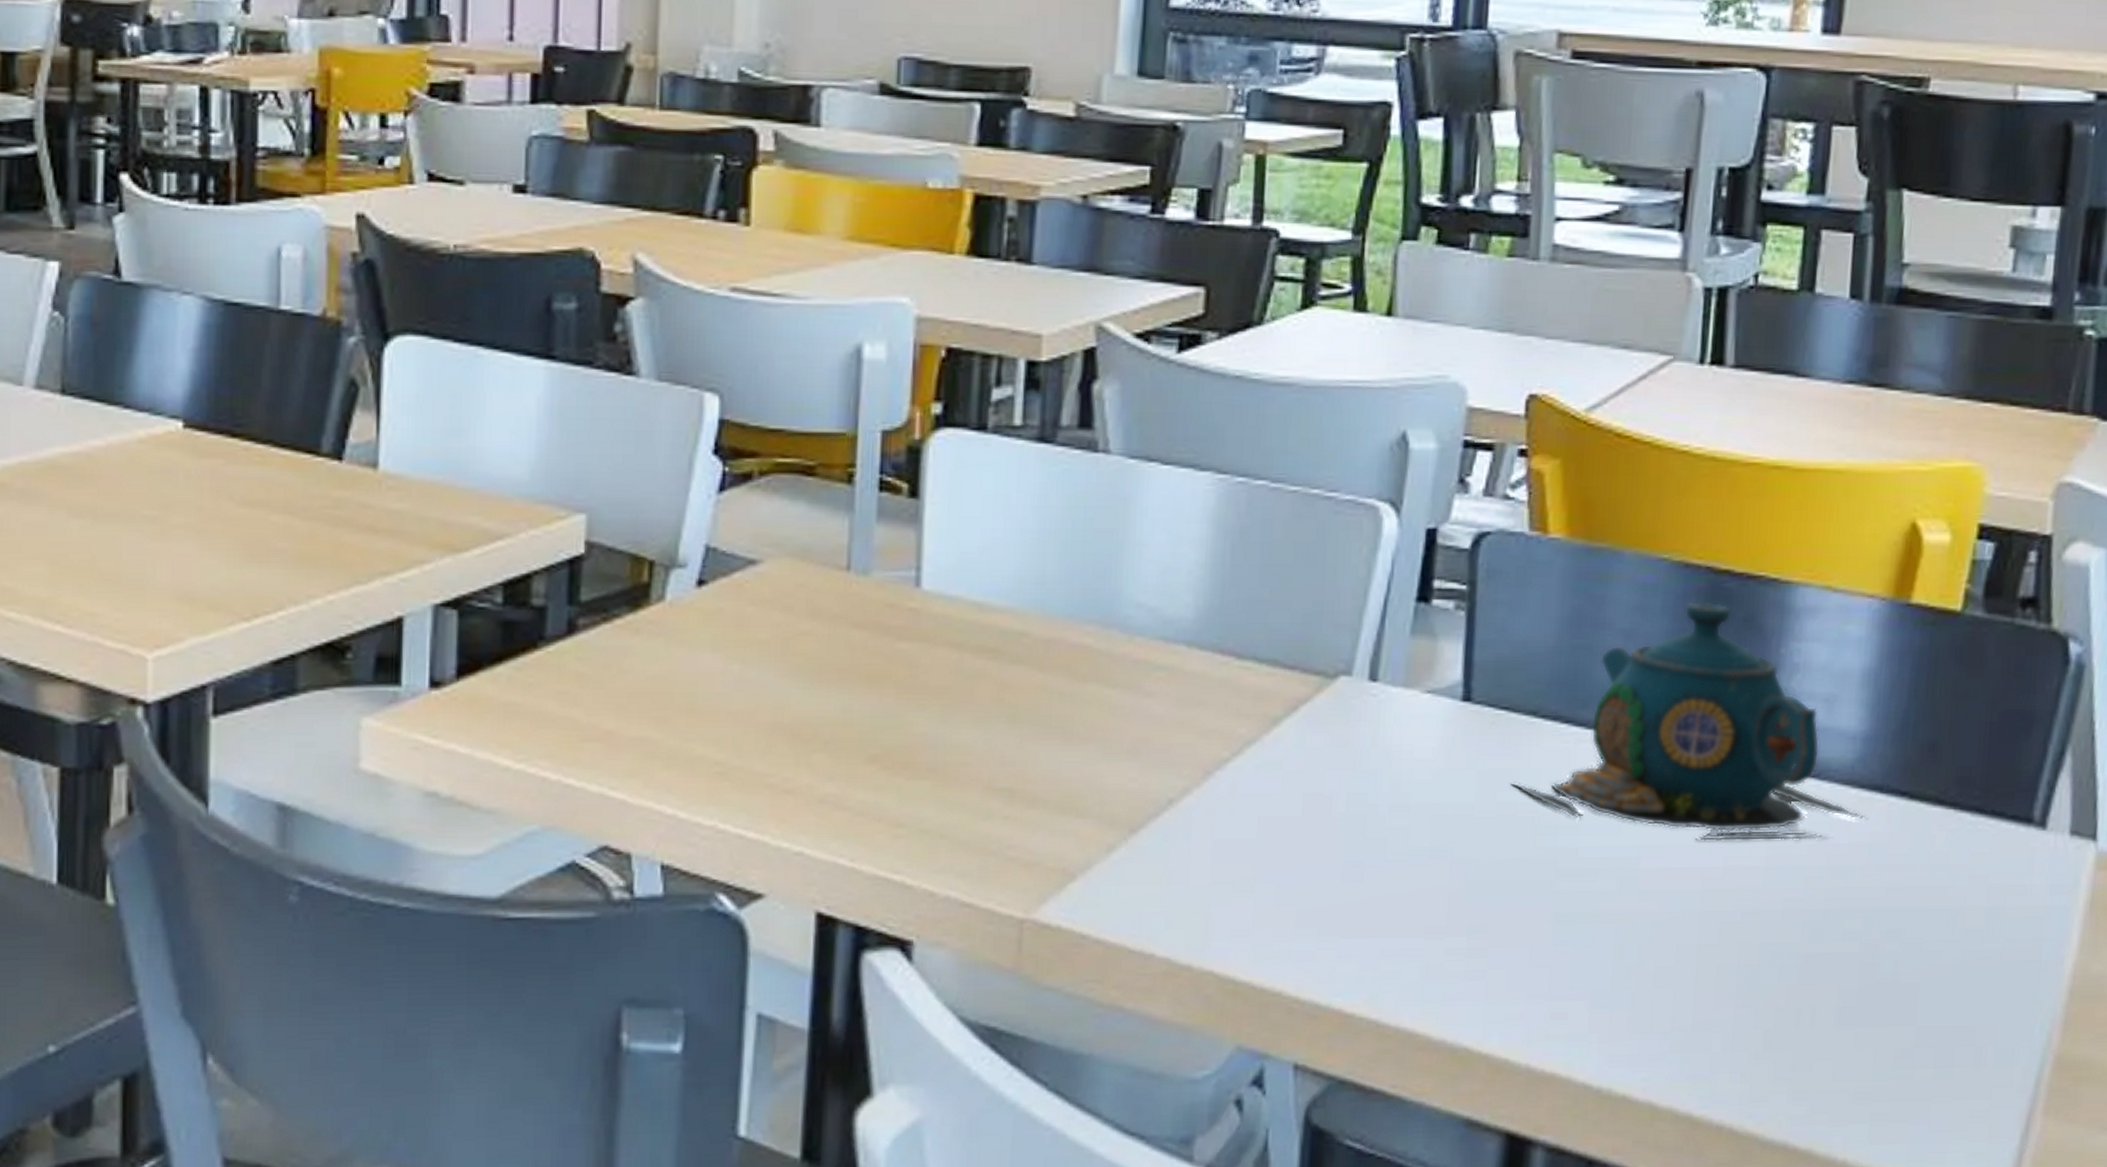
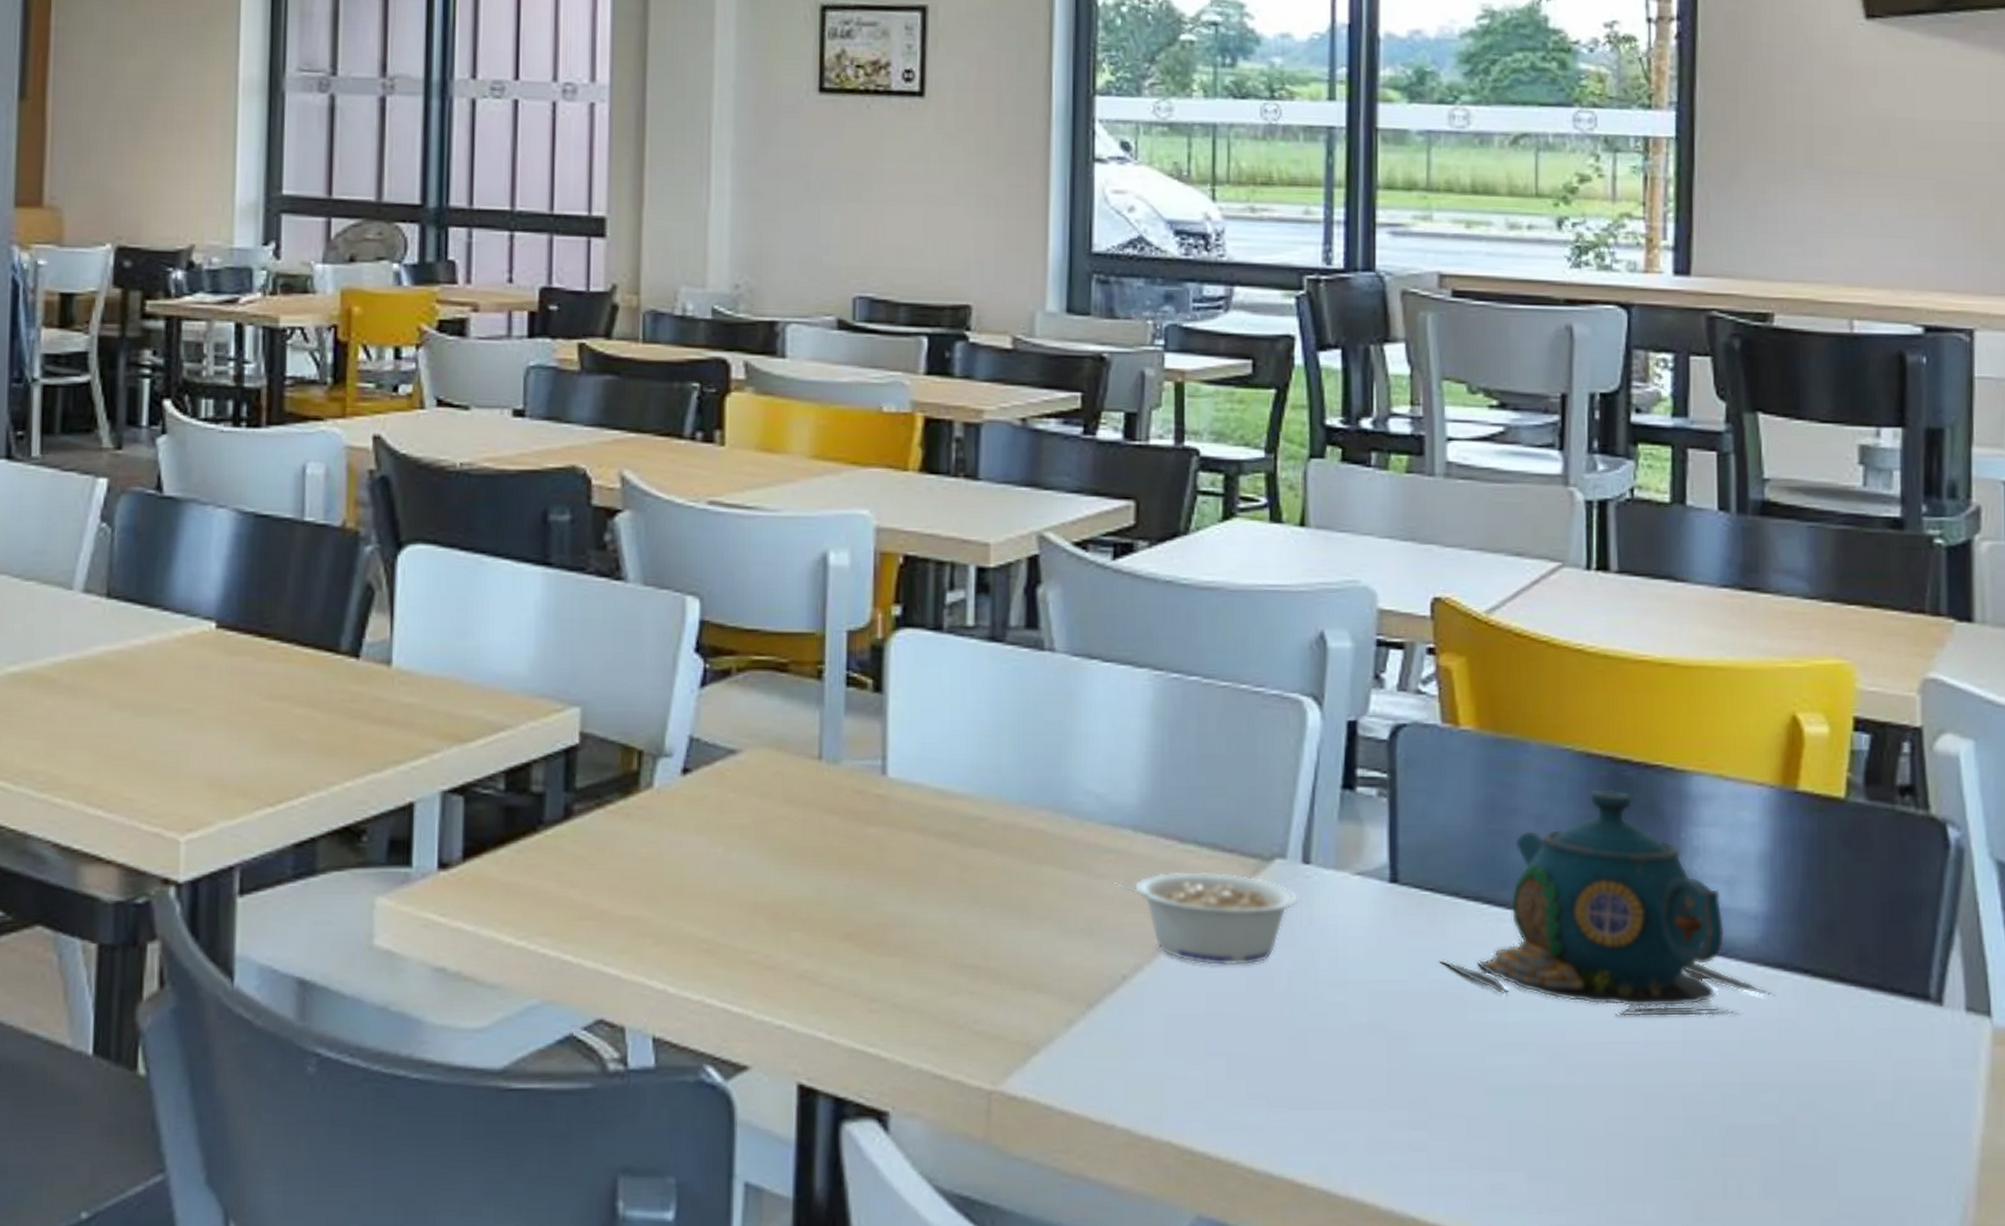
legume: none [1164,690,1363,789] -> present [1114,871,1298,966]

